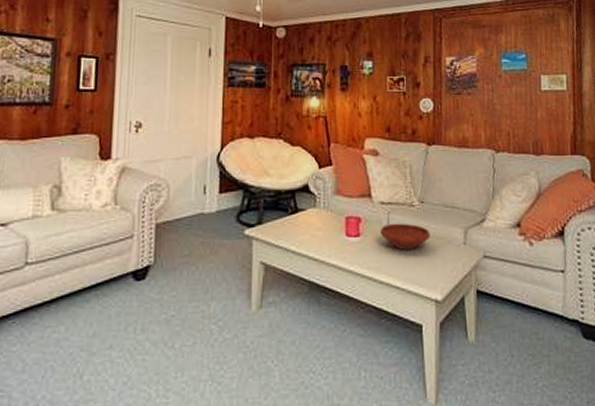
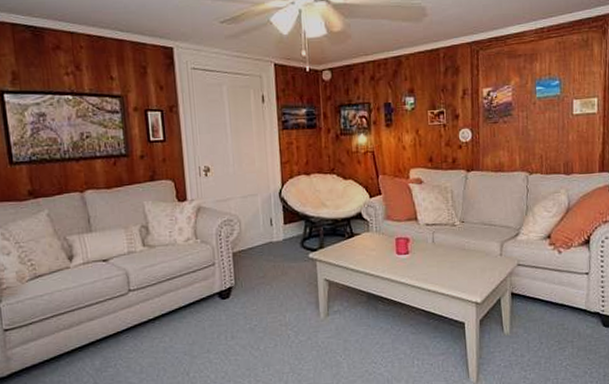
bowl: present [380,223,431,251] -> none [426,240,471,264]

